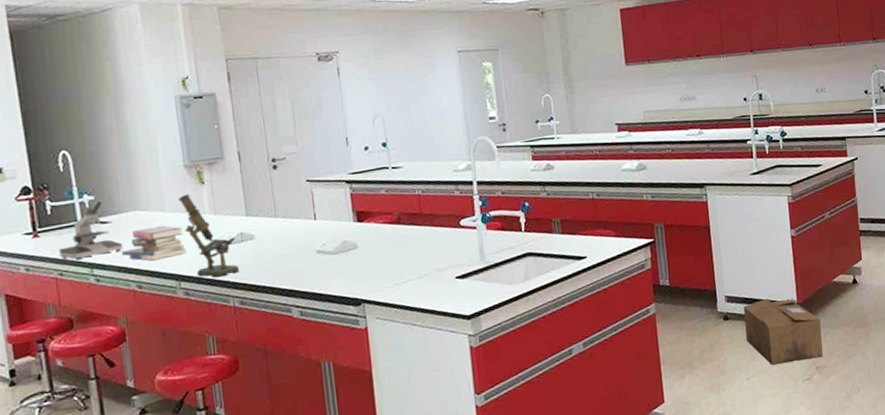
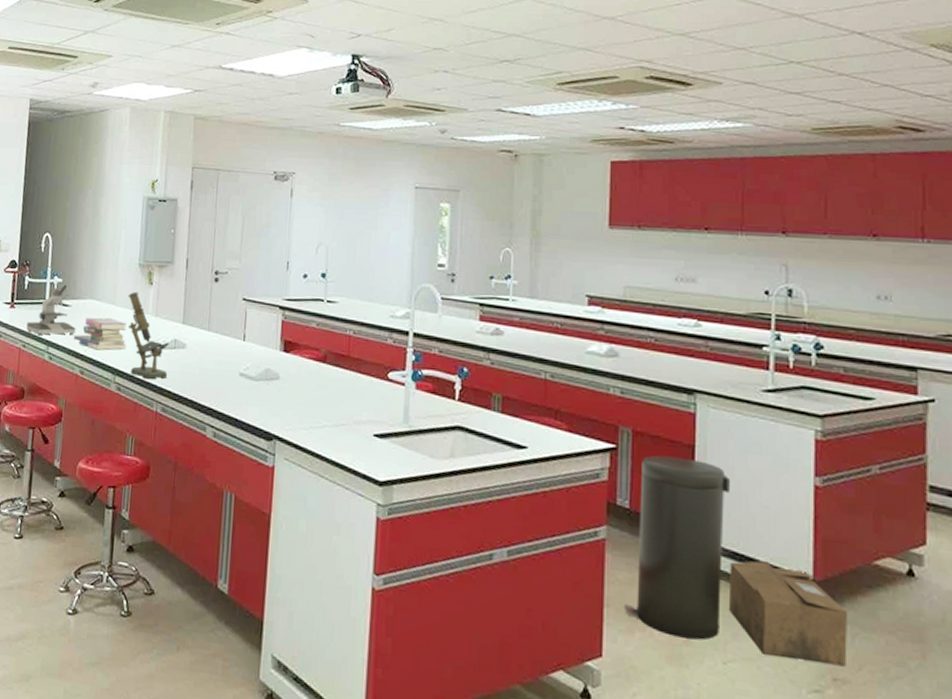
pedal bin: none [674,236,742,372] -> present [623,455,731,640]

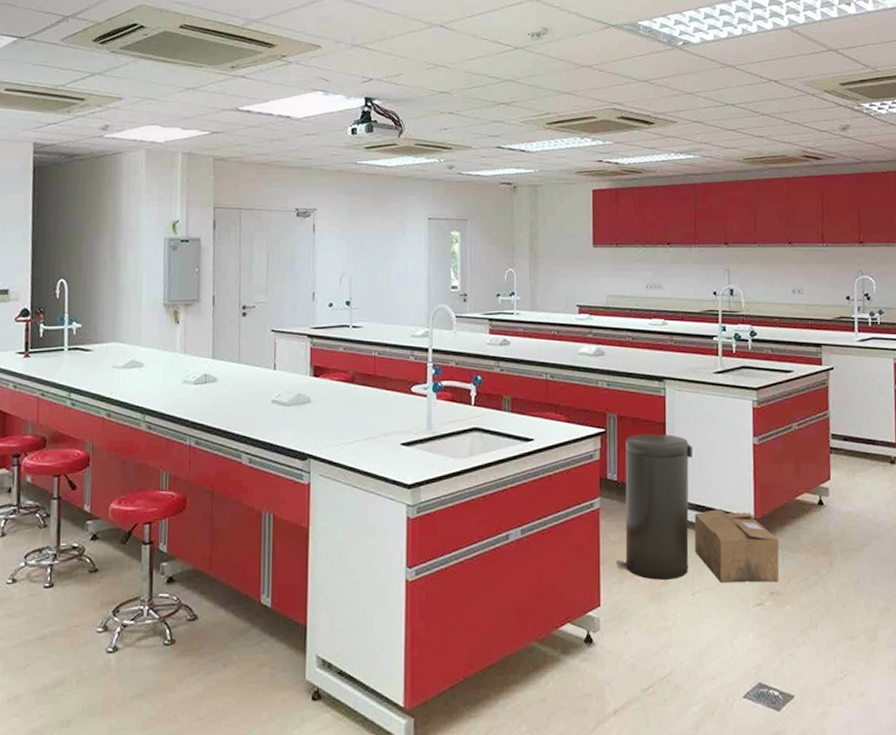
microscope: present [26,284,76,336] -> none [44,329,100,383]
books: present [73,317,127,351] -> none [97,359,156,392]
microscope: present [128,291,169,379] -> none [153,331,200,414]

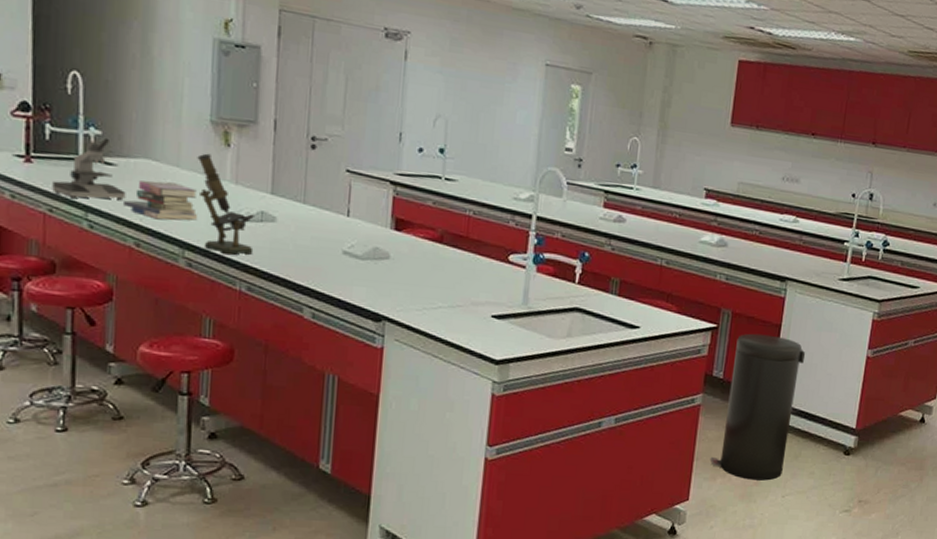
microscope: none [44,329,100,383] -> present [52,137,126,201]
books: none [97,359,156,392] -> present [122,180,198,221]
microscope: none [153,331,200,414] -> present [197,153,254,255]
cardboard box: present [694,508,779,582] -> none [791,416,875,492]

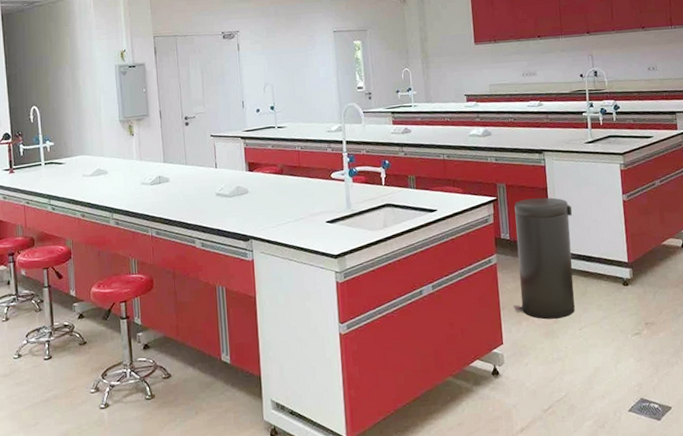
microscope: present [52,137,126,201] -> none [27,146,73,192]
books: present [122,180,198,221] -> none [71,168,119,196]
microscope: present [197,153,254,255] -> none [114,143,157,211]

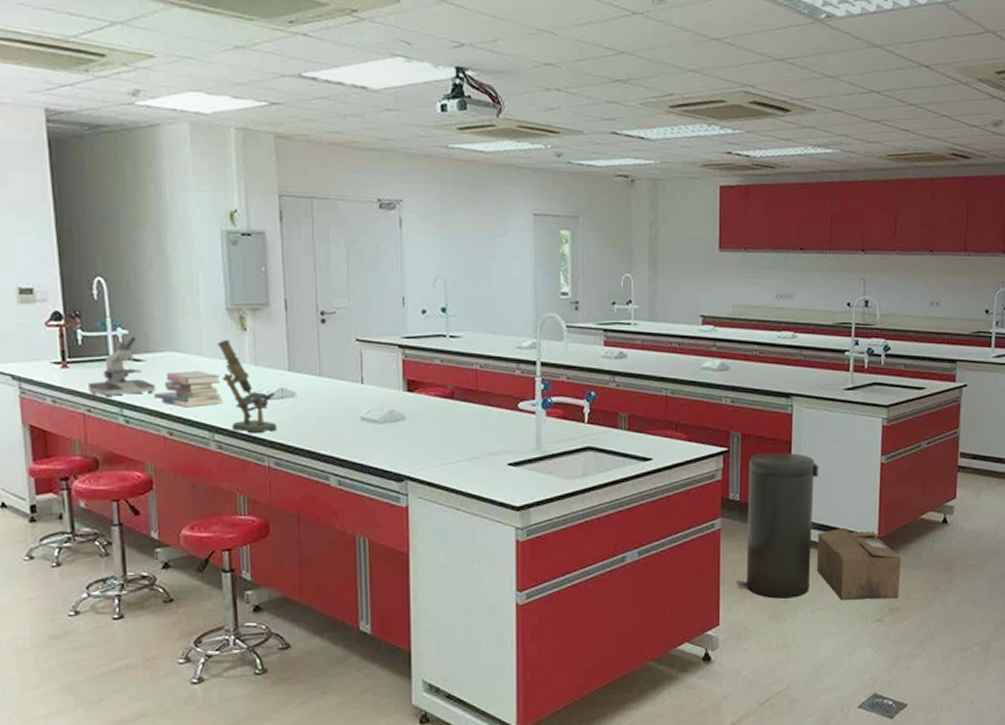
microscope: none [27,146,73,192] -> present [88,336,156,397]
books: none [71,168,119,196] -> present [153,371,224,408]
microscope: none [114,143,157,211] -> present [217,339,278,433]
cardboard box: none [577,256,652,318] -> present [816,527,901,600]

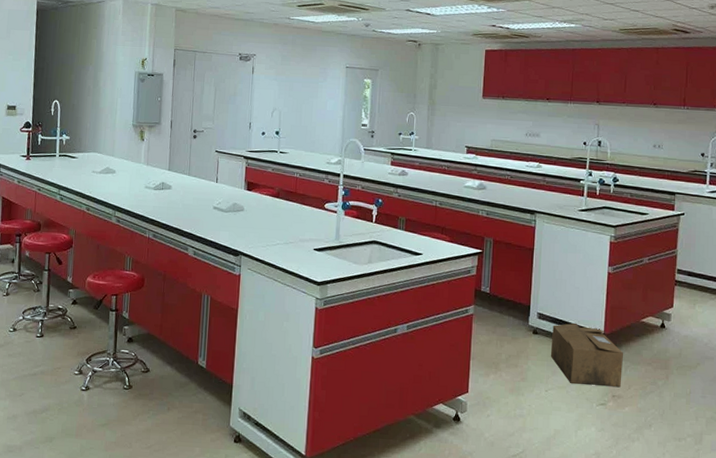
microscope: present [88,336,156,397] -> none [41,140,82,182]
books: present [153,371,224,408] -> none [80,166,124,192]
microscope: present [217,339,278,433] -> none [124,146,158,213]
pedal bin: present [735,452,819,599] -> none [483,256,556,377]

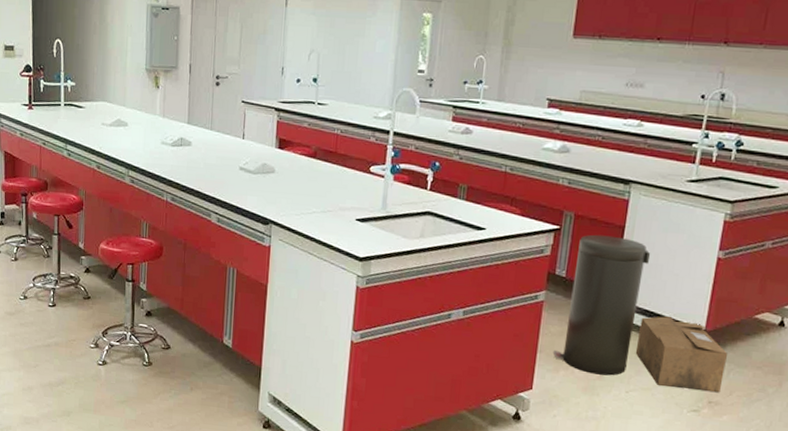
pedal bin: none [483,256,556,377] -> present [552,234,651,376]

